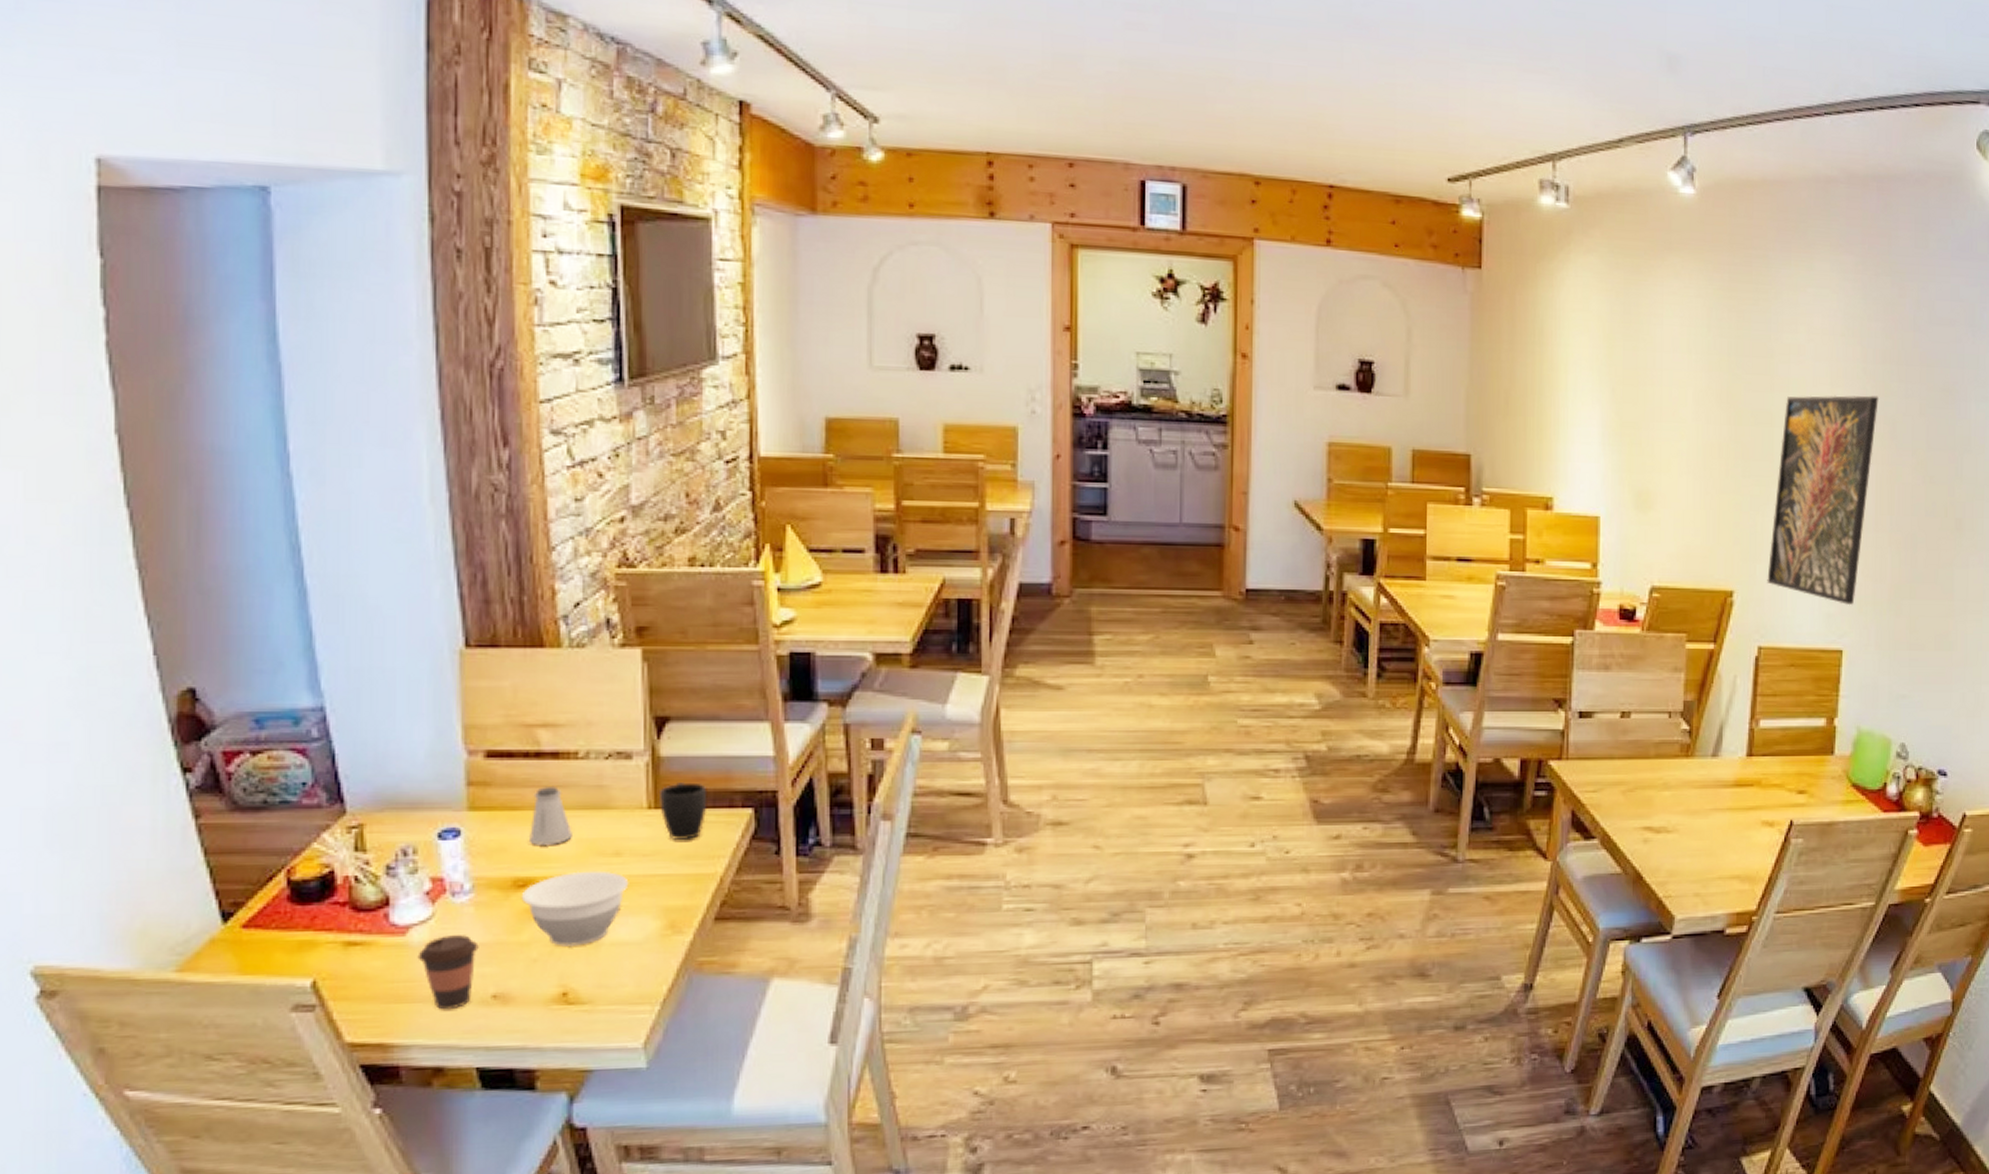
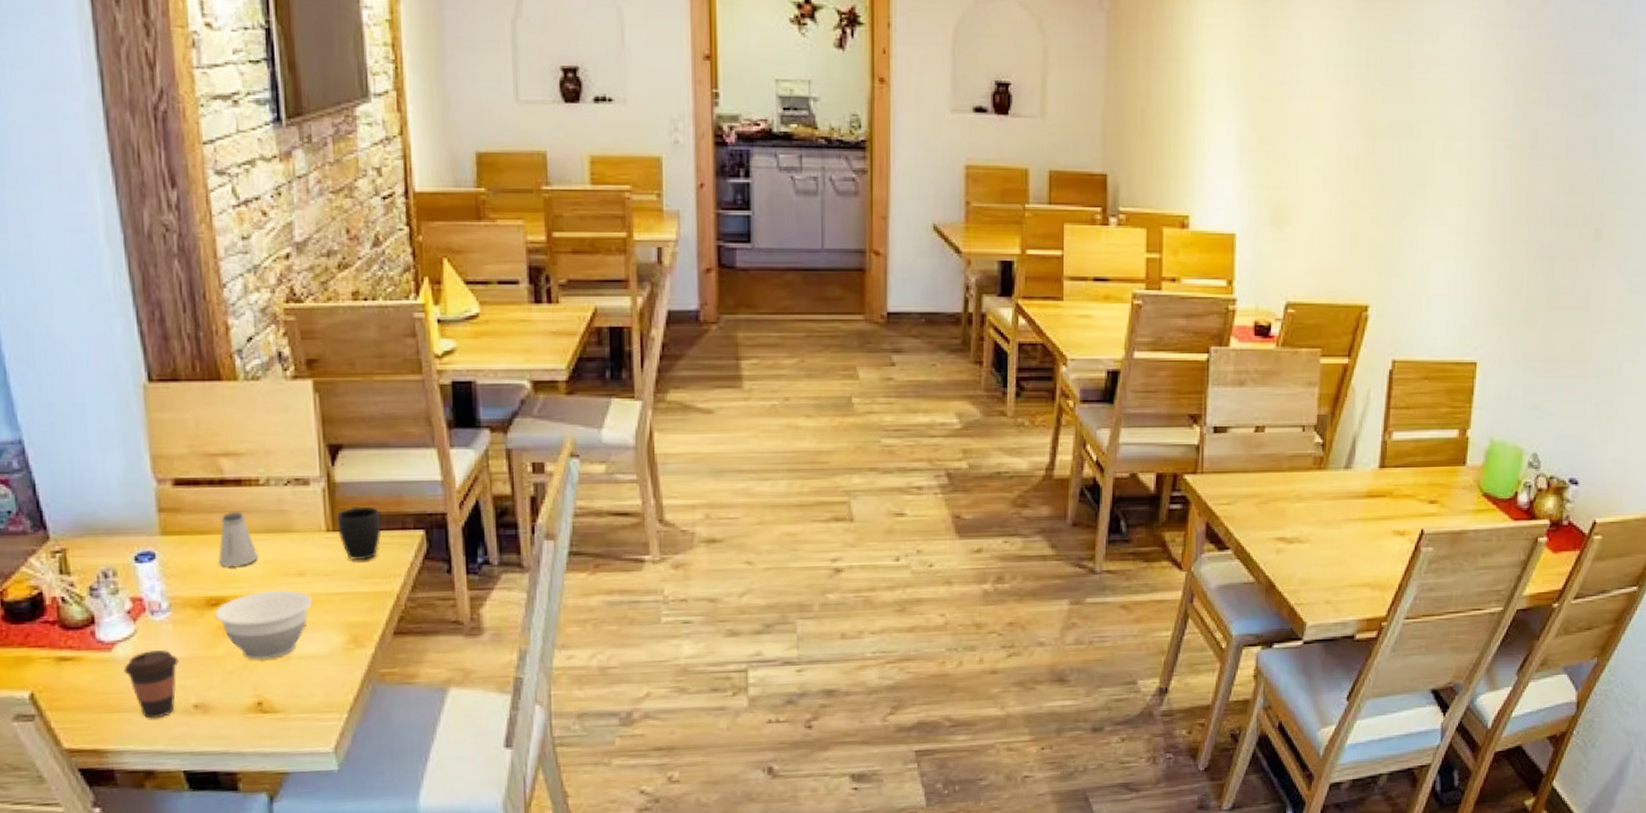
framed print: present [1767,395,1879,606] -> none [1402,105,1520,318]

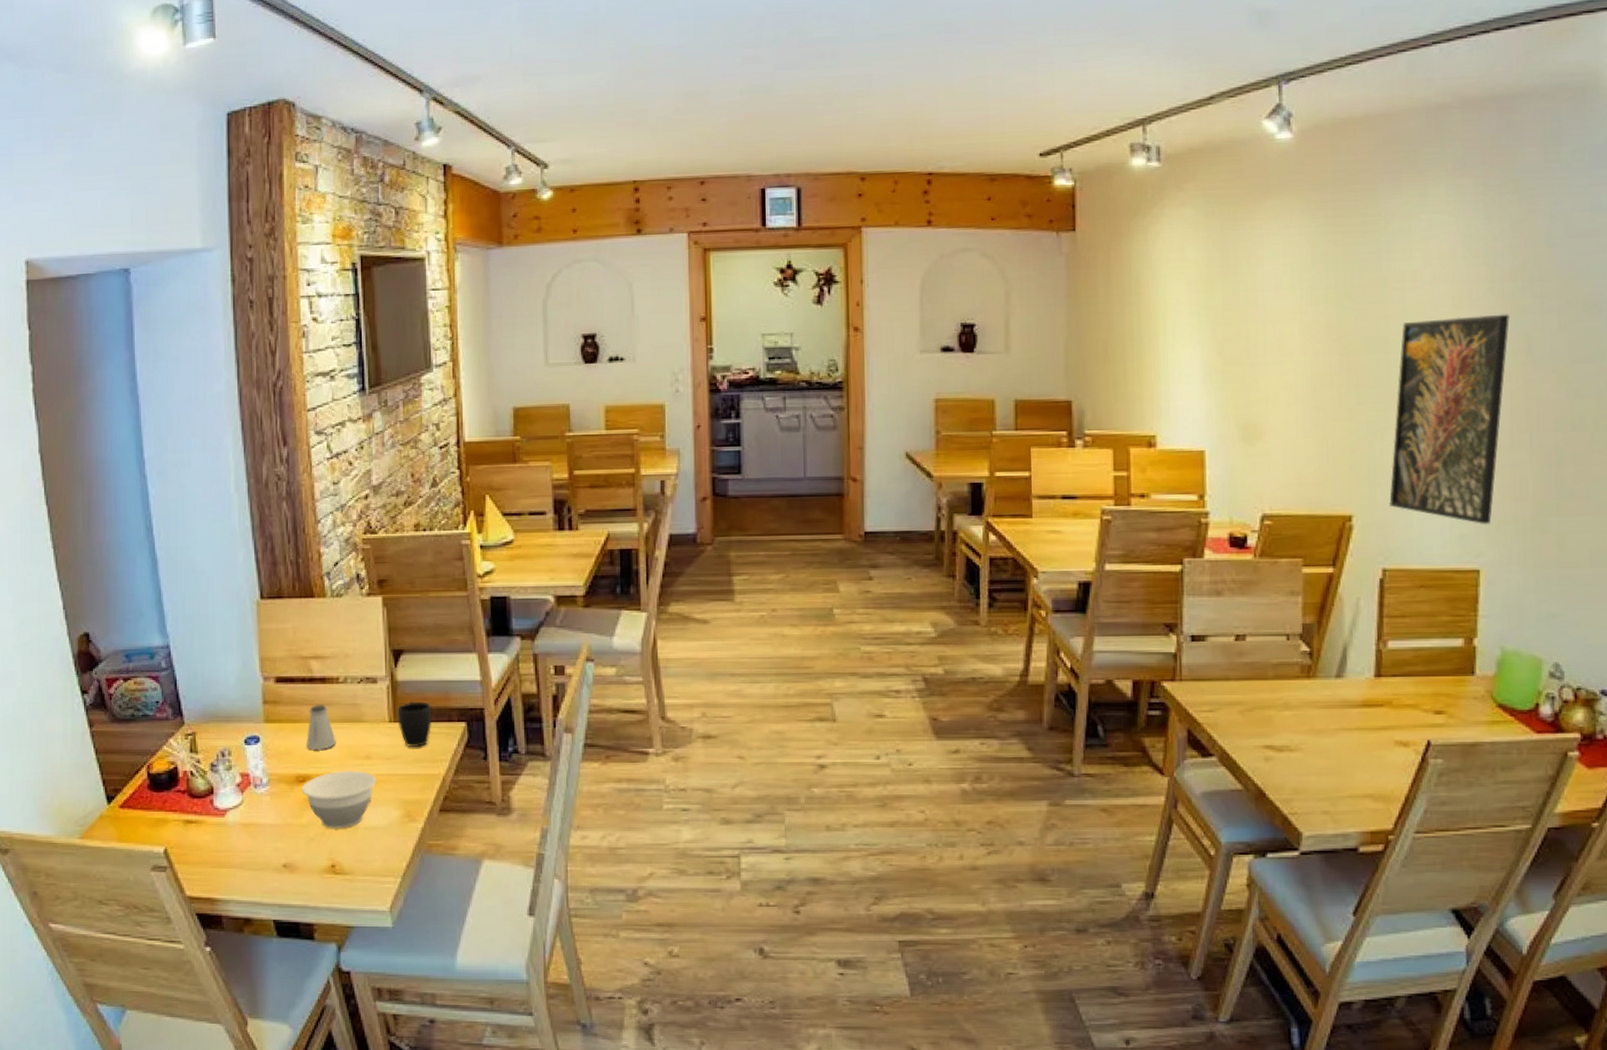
coffee cup: present [123,650,179,719] -> none [233,818,273,875]
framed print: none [1402,105,1520,318] -> present [1389,314,1510,525]

